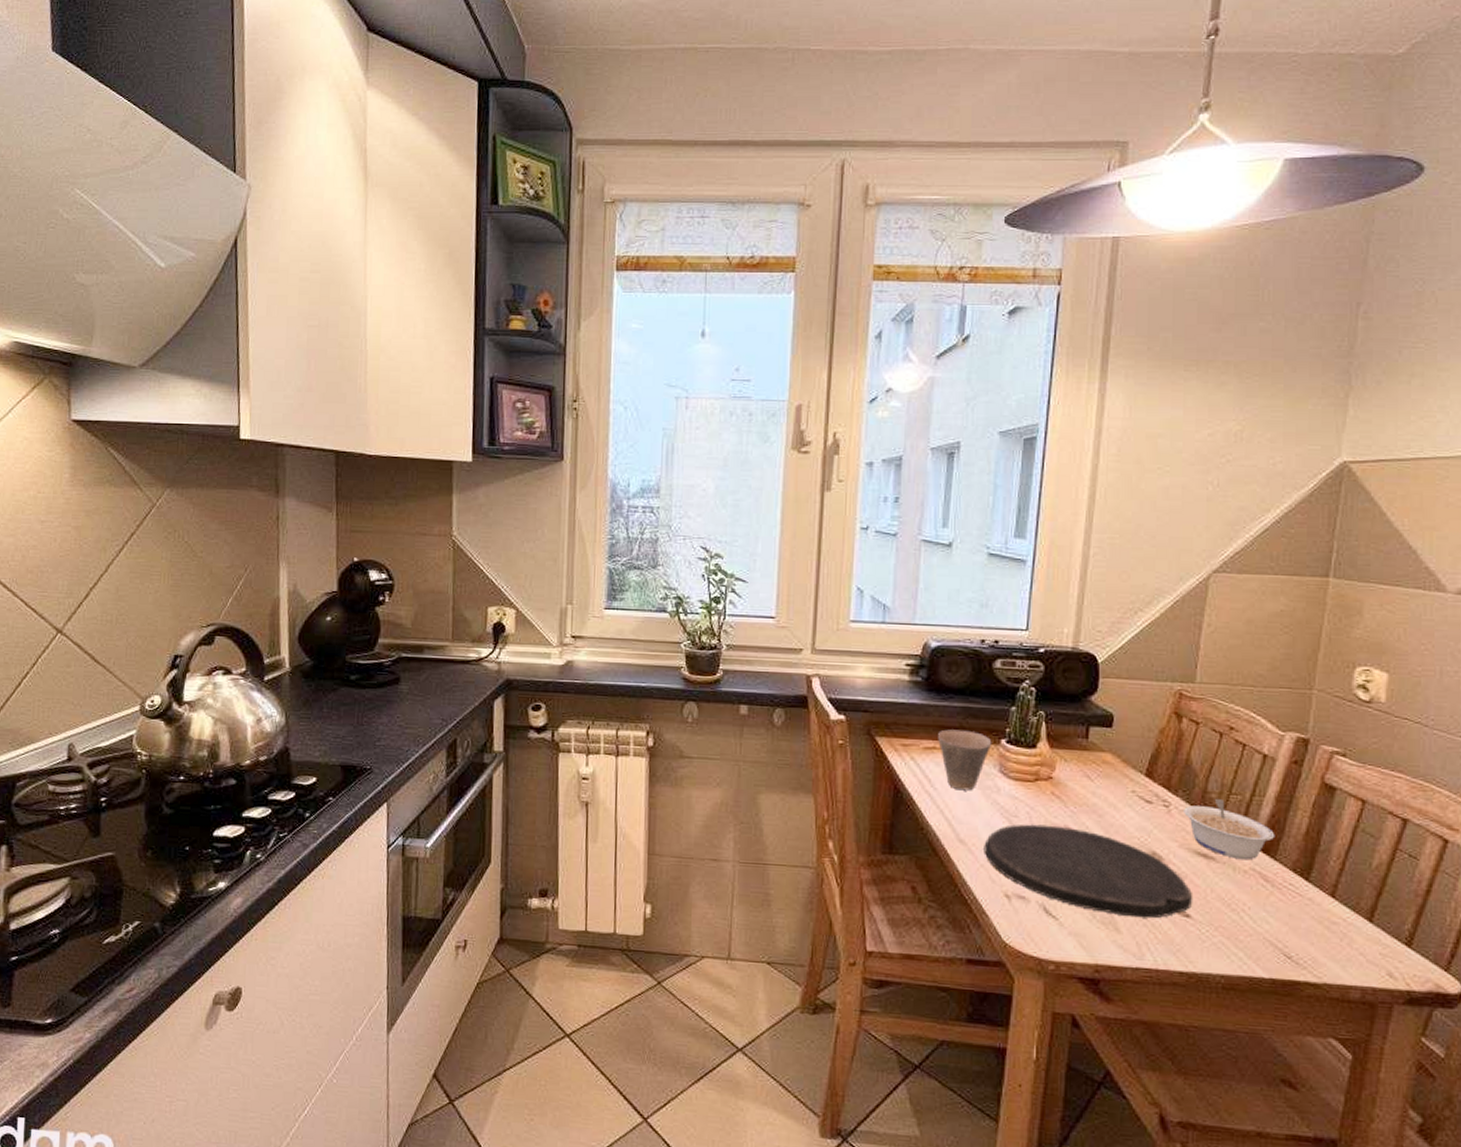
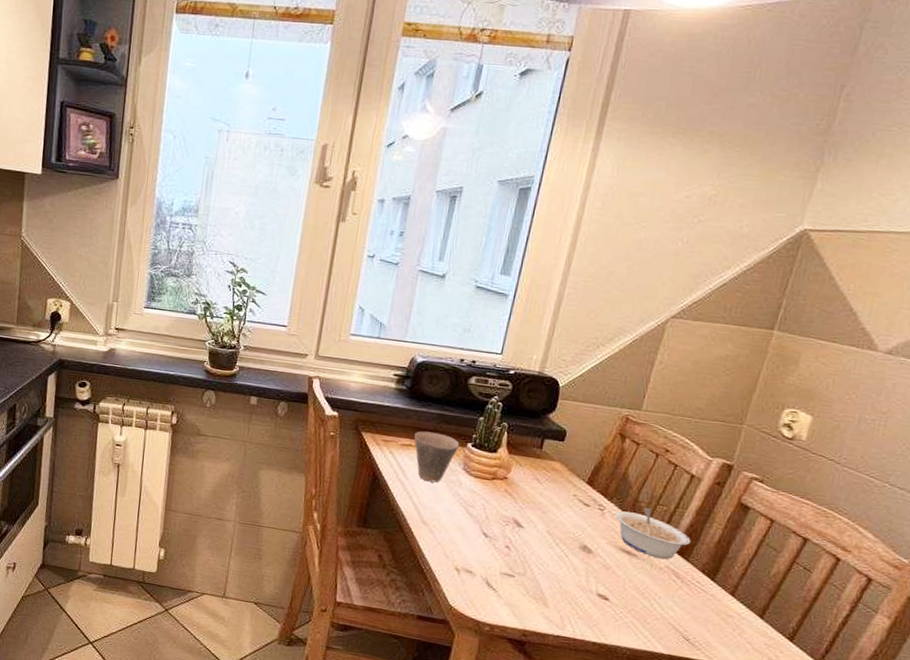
plate: present [984,824,1193,919] -> none [442,513,613,599]

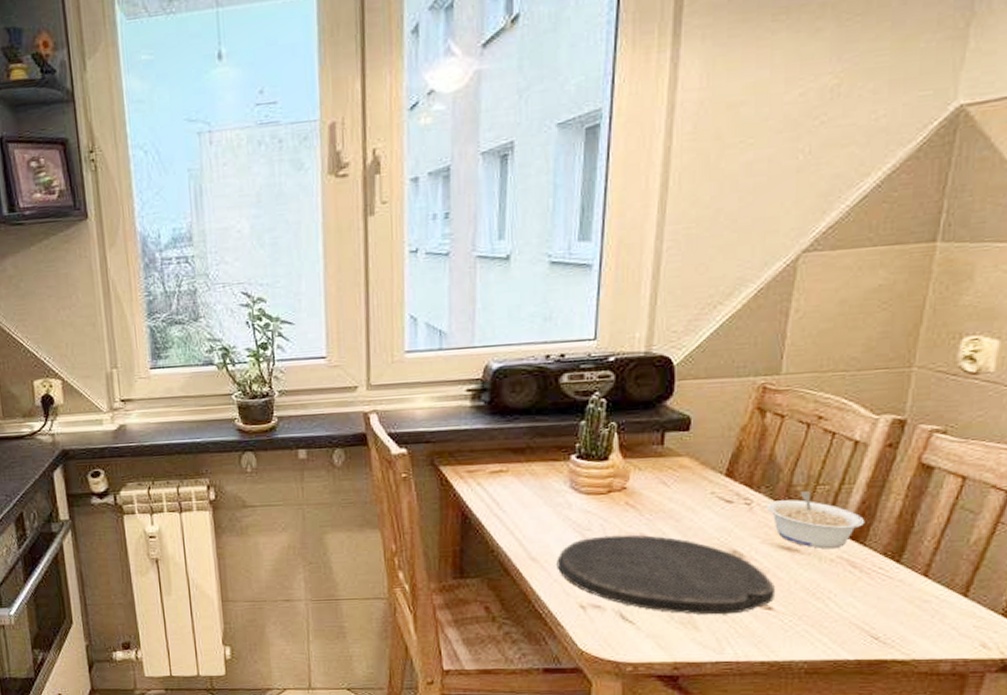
cup: present [414,431,460,483] -> none [504,450,562,510]
plate: none [442,513,613,599] -> present [557,534,776,615]

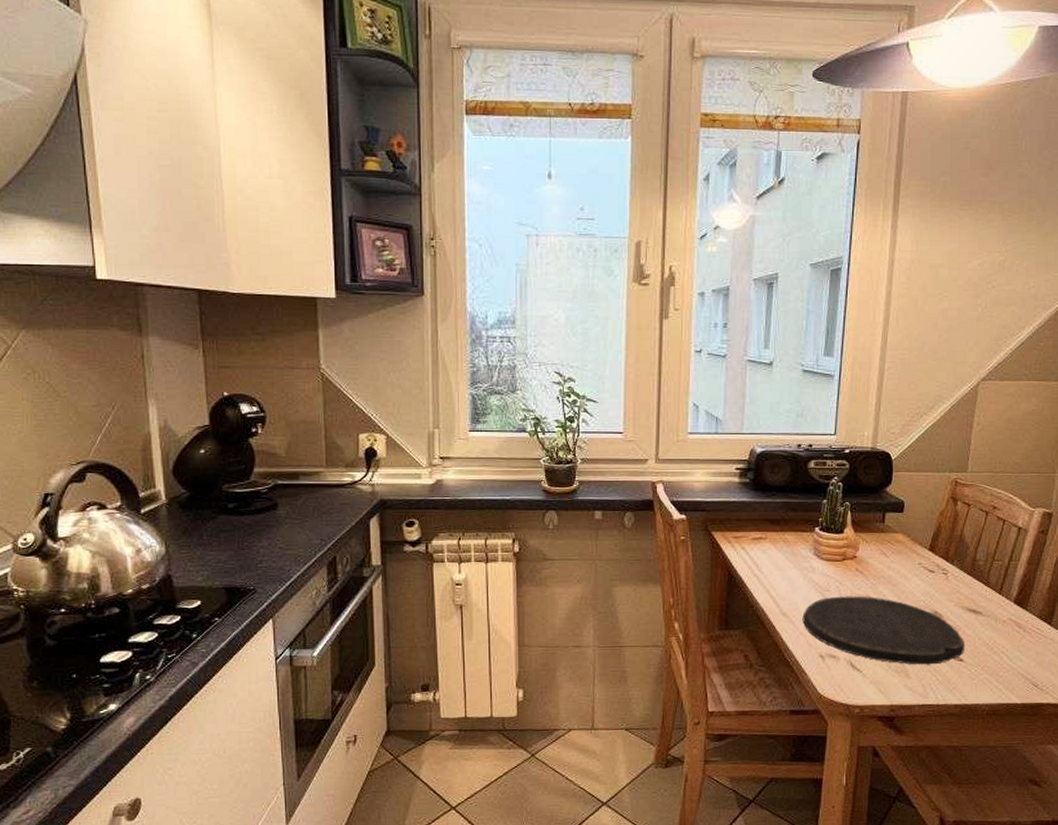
legume: present [767,490,865,549] -> none [958,564,1027,613]

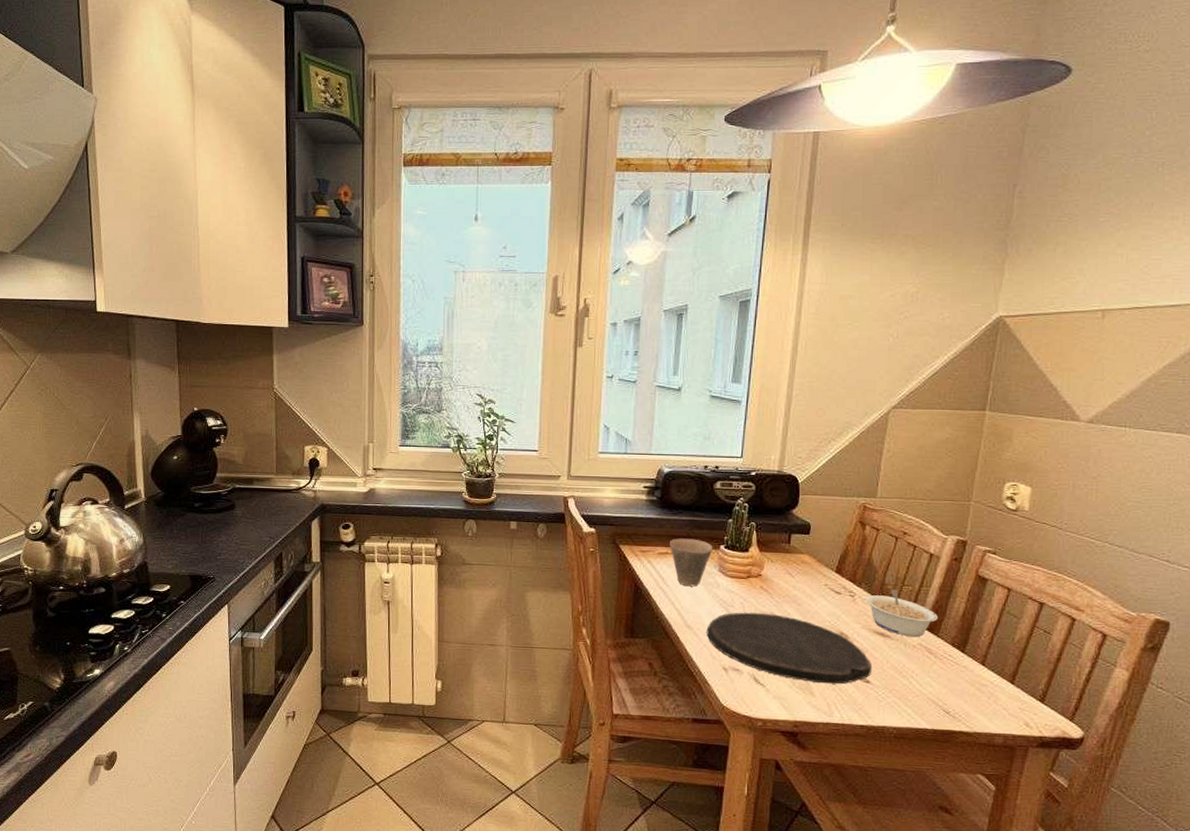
cup: none [764,522,808,572] -> present [670,538,713,587]
legume: none [958,564,1027,613] -> present [866,589,938,638]

